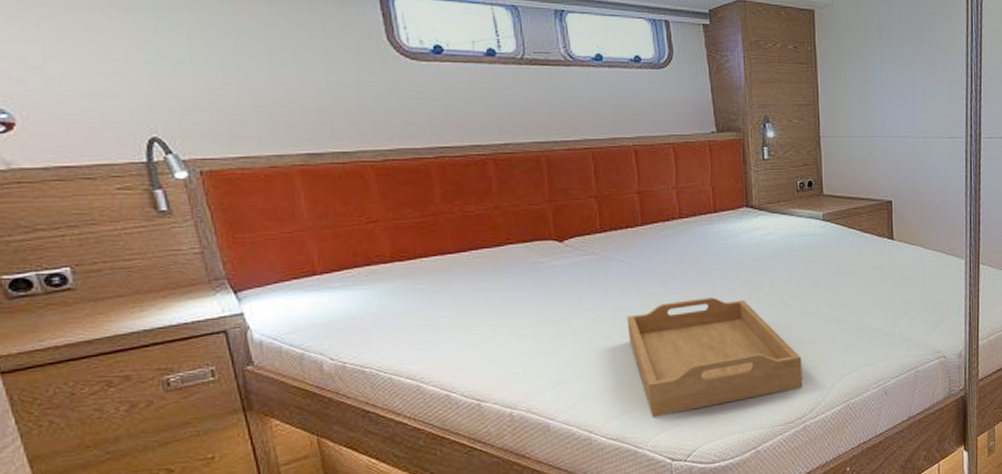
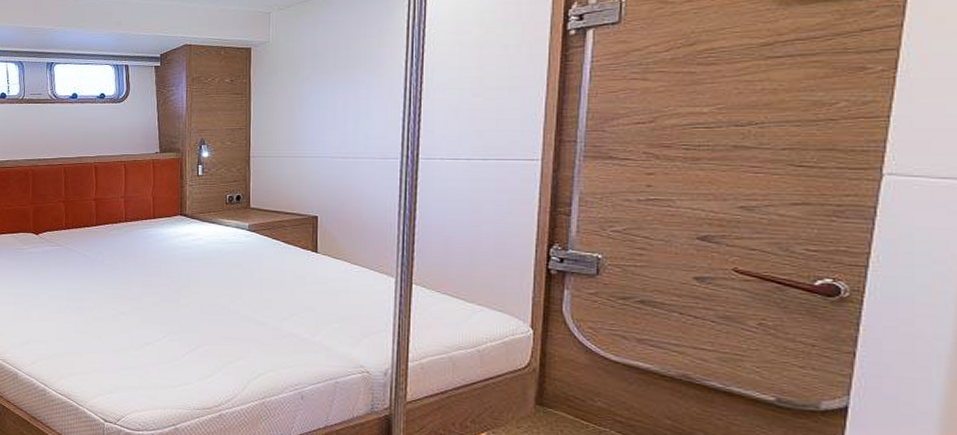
serving tray: present [627,297,803,417] -> none [79,288,222,383]

